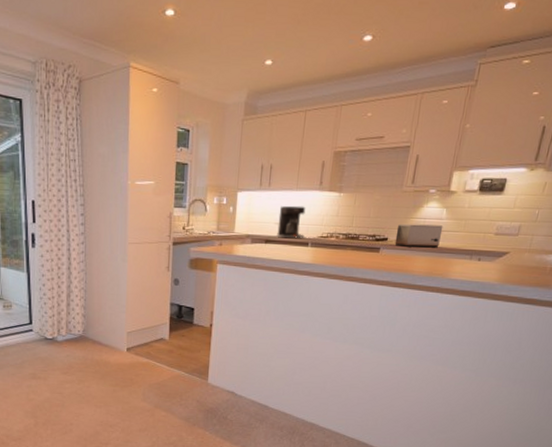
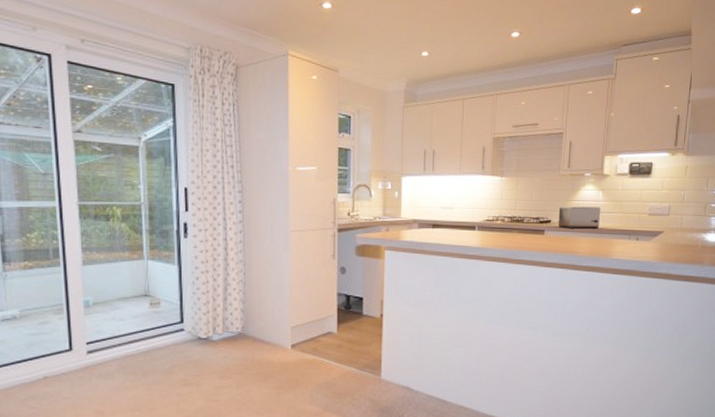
coffee maker: present [277,205,306,239] -> none [444,190,471,223]

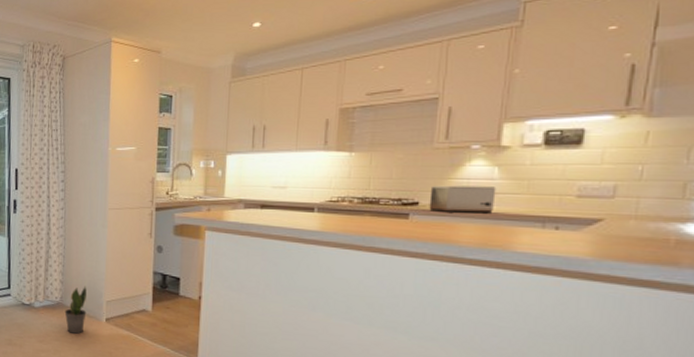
potted plant: none [247,313,271,364] -> present [64,286,87,334]

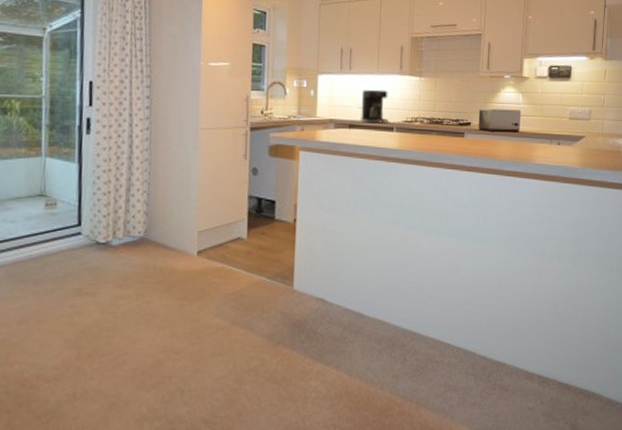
potted plant: present [64,286,87,334] -> none [149,216,176,272]
coffee maker: none [275,167,309,203] -> present [361,89,389,123]

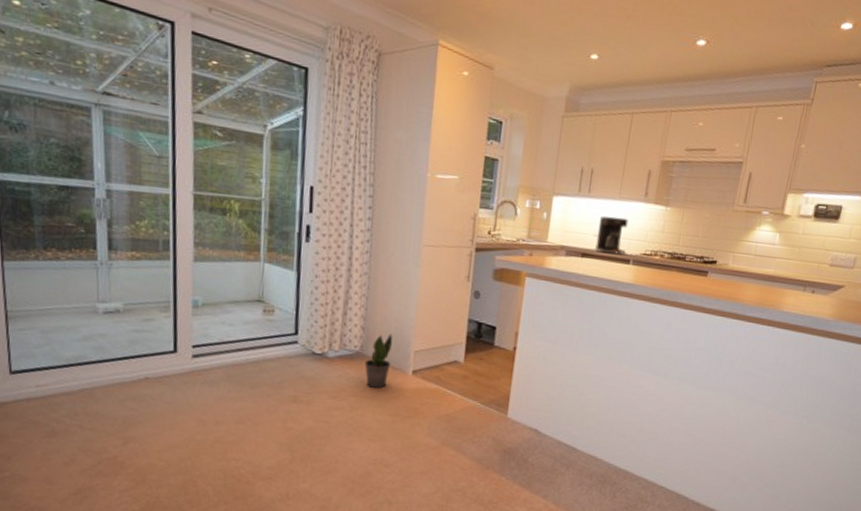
potted plant: none [149,216,176,272] -> present [364,333,393,388]
toaster: present [478,108,521,134] -> none [724,246,776,277]

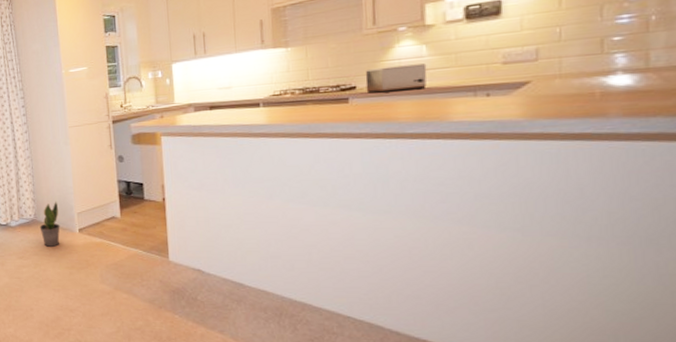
coffee maker: present [595,216,629,254] -> none [220,67,253,102]
toaster: none [724,246,776,277] -> present [365,63,427,94]

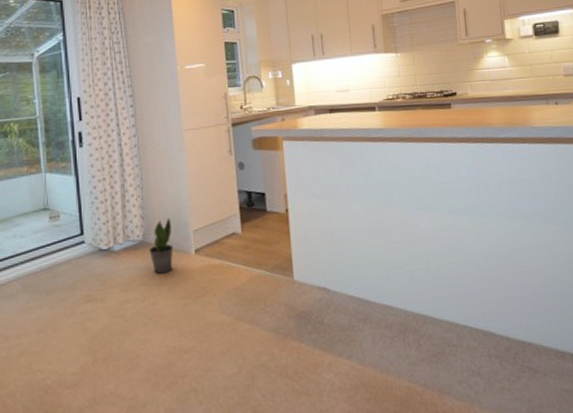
toaster: present [365,63,427,94] -> none [462,73,511,101]

